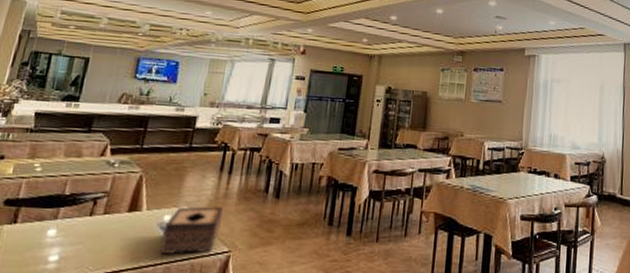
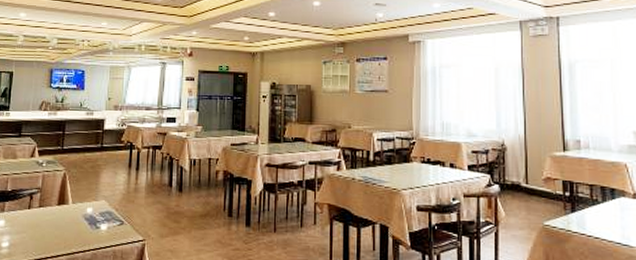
tissue box: present [160,206,223,255] -> none [86,199,135,243]

